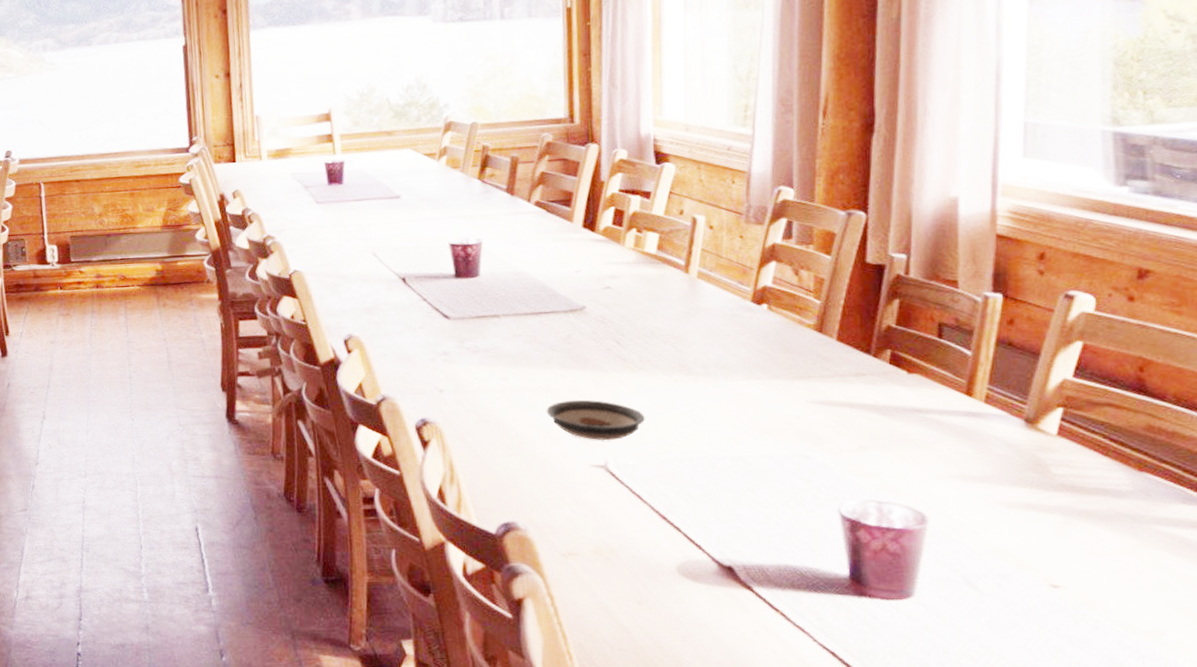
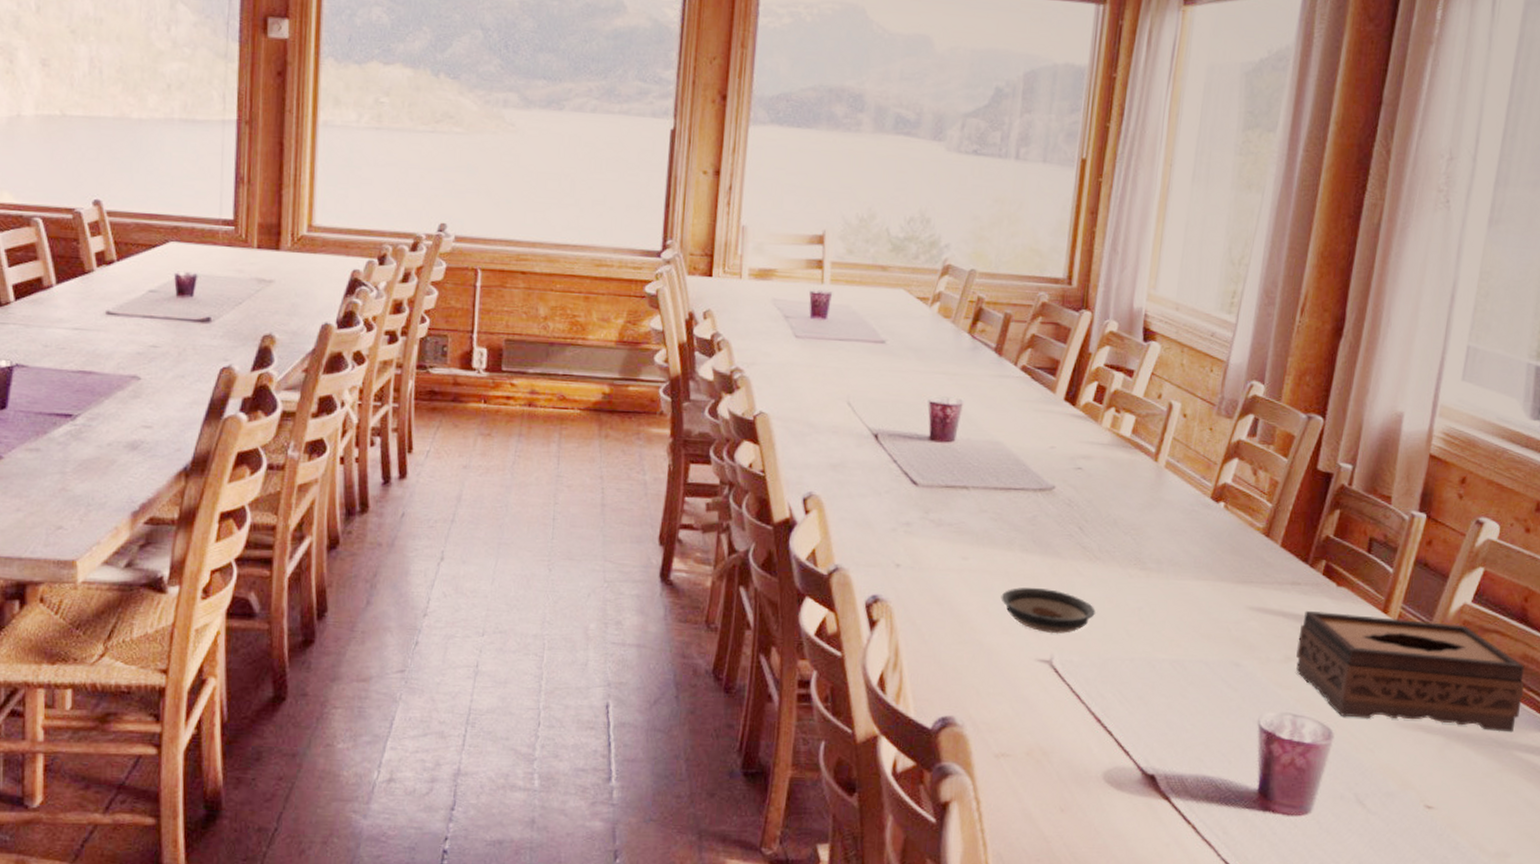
tissue box: none [871,399,1155,507] -> present [1296,610,1525,733]

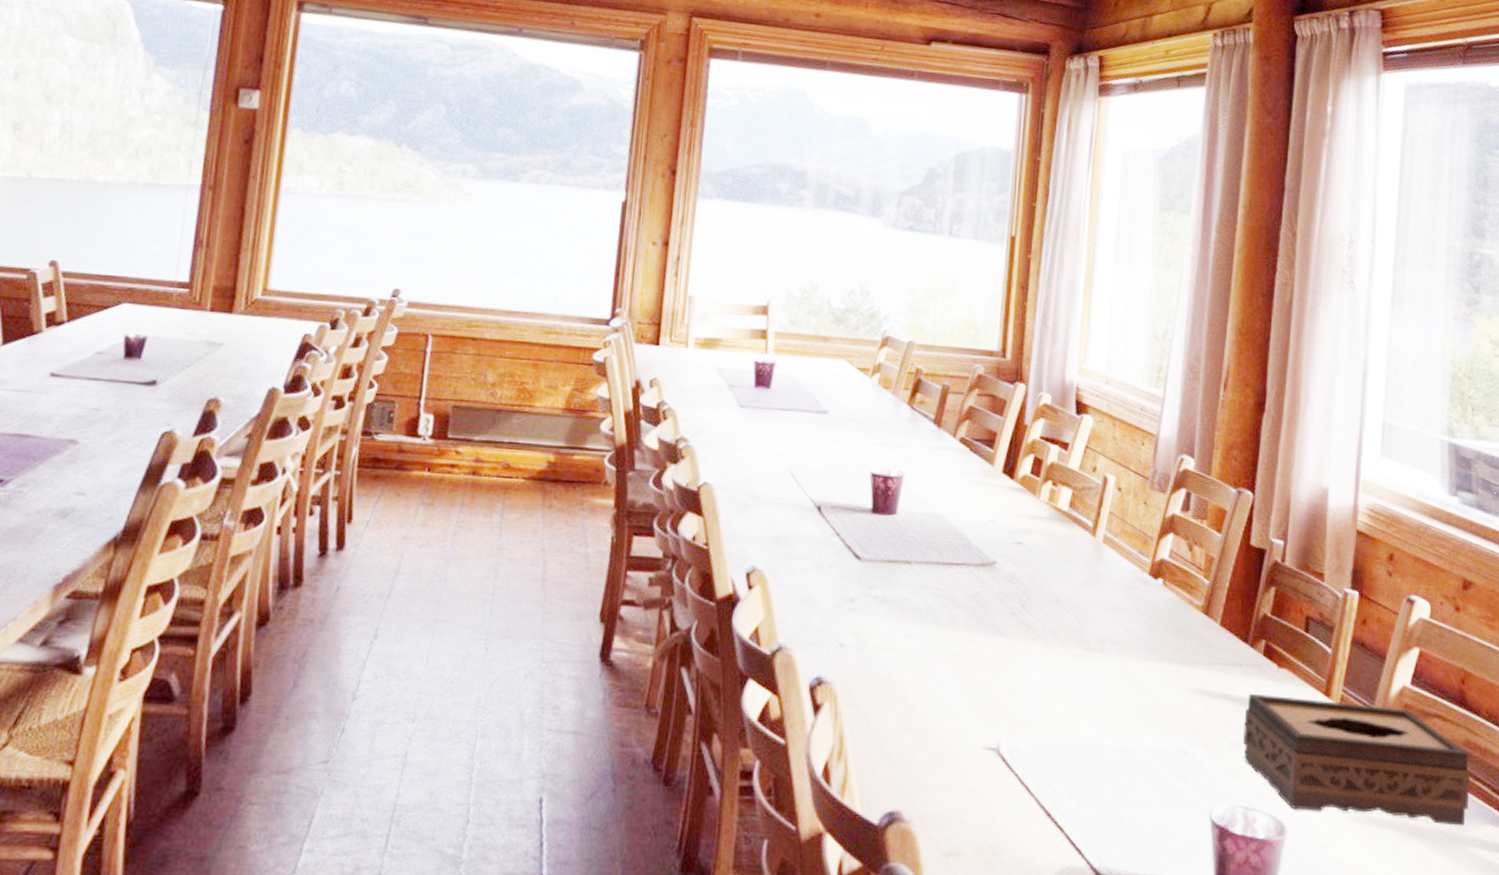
saucer: present [1001,587,1095,634] -> none [946,668,1041,720]

